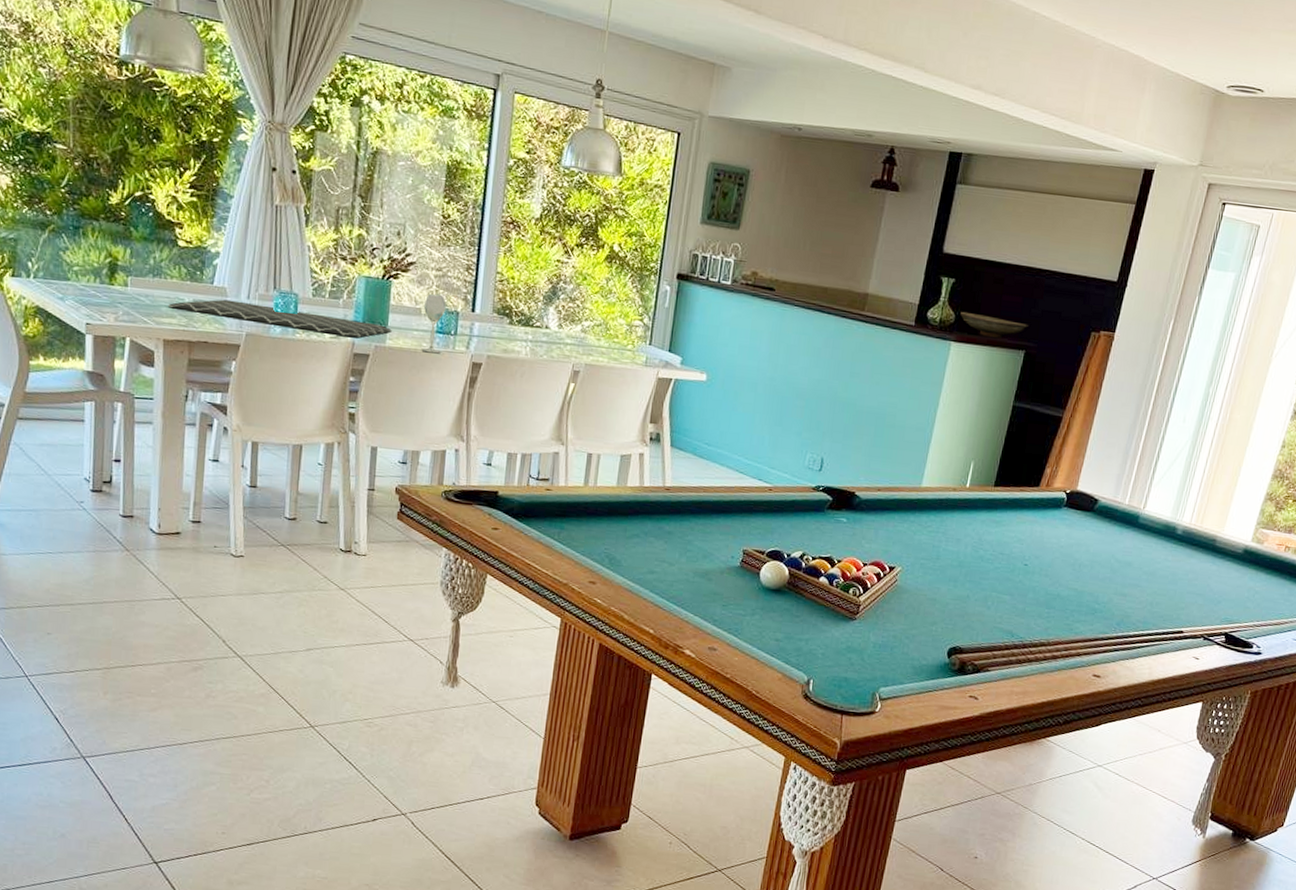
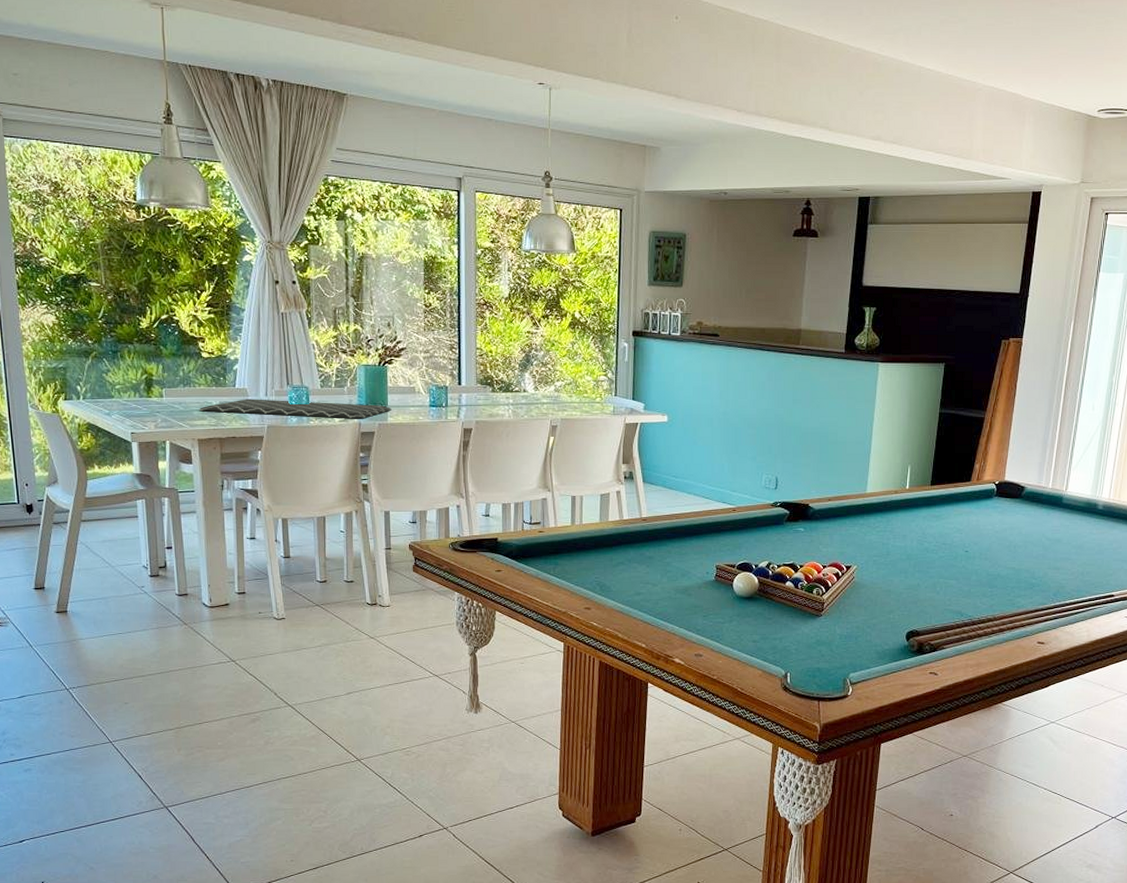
wineglass: present [421,294,446,354] -> none [416,374,436,425]
decorative bowl: present [960,311,1028,339] -> none [884,335,945,356]

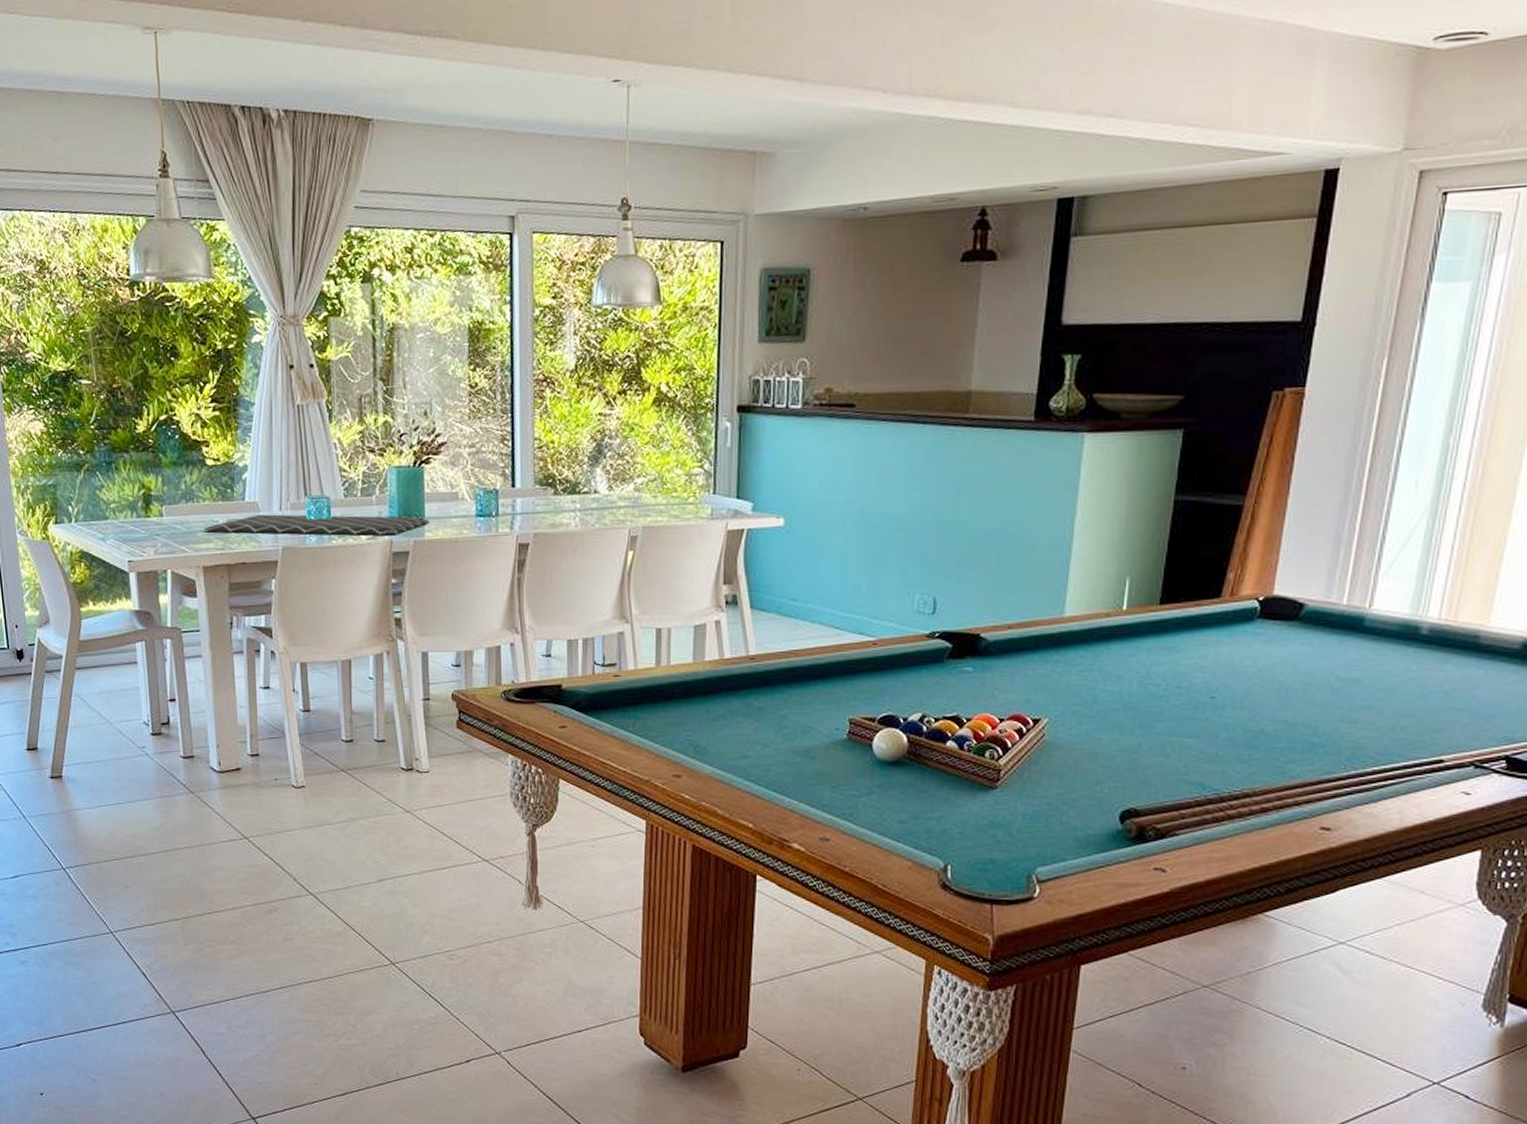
decorative bowl: none [884,335,945,356] -> present [1093,392,1185,420]

